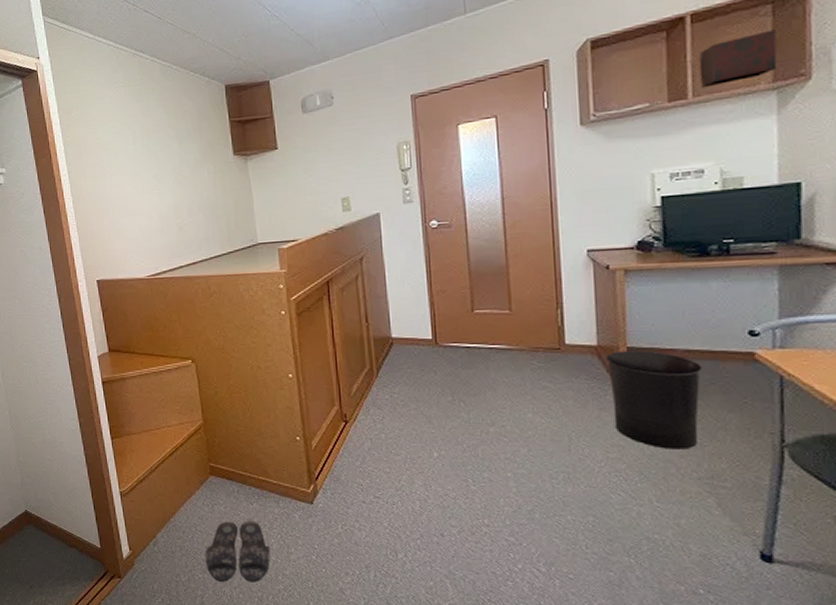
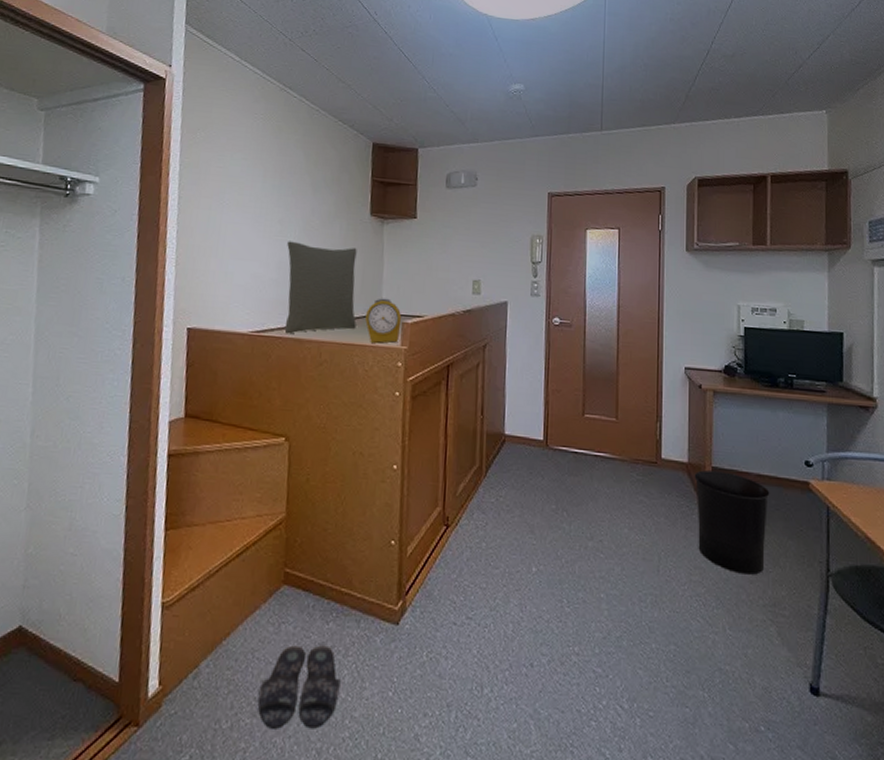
pillow: none [164,188,237,274] -> present [284,241,357,334]
alarm clock: none [244,229,278,271] -> present [365,298,402,343]
decorative box: present [699,29,778,88] -> none [776,202,829,239]

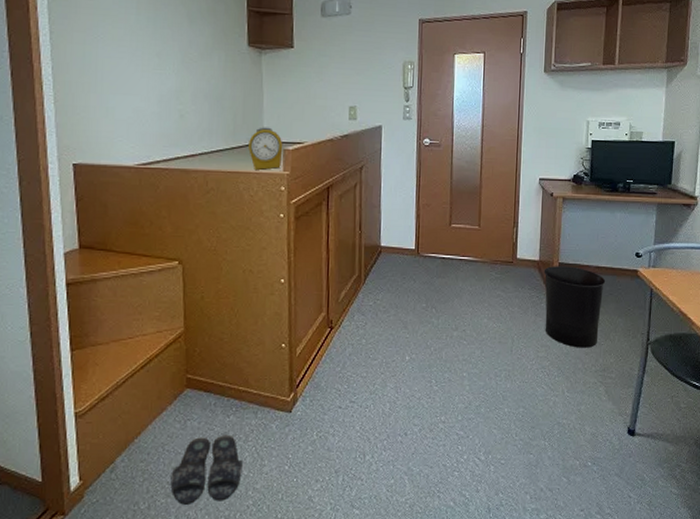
pillow: present [284,241,357,334] -> none [167,74,240,165]

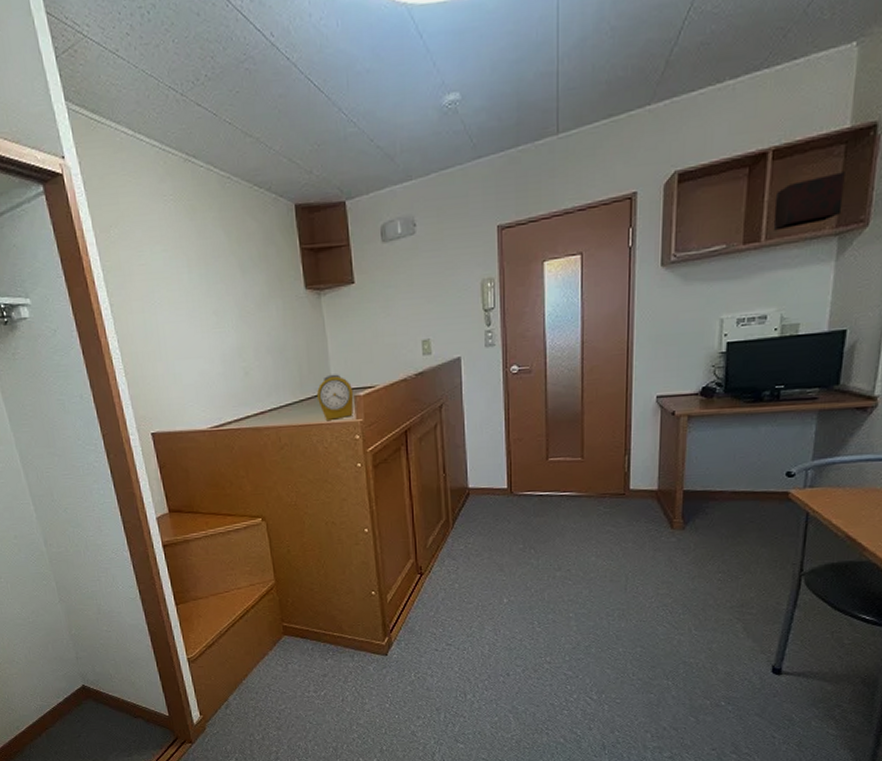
slippers: present [170,434,243,505] -> none [279,676,345,737]
waste bin: present [543,266,606,348] -> none [664,493,745,583]
decorative box: none [623,22,670,59] -> present [773,171,845,231]

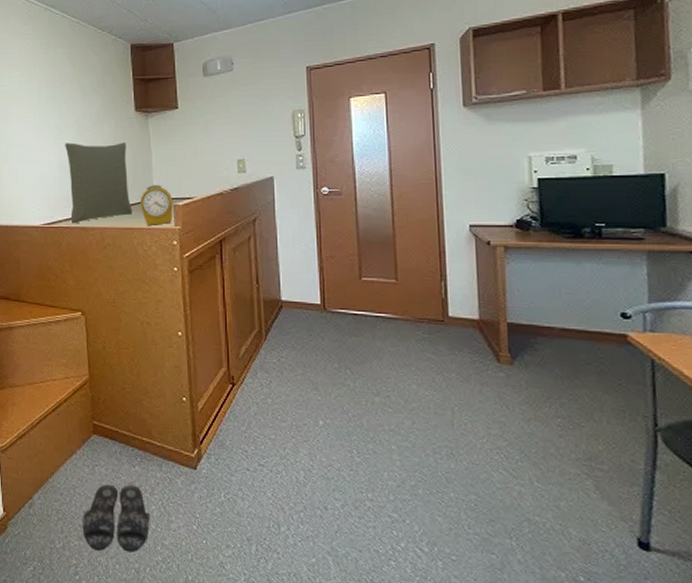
pillow: none [226,327,310,425] -> present [65,142,132,224]
slippers: none [279,676,345,737] -> present [82,484,150,553]
decorative box: present [773,171,845,231] -> none [571,32,640,80]

